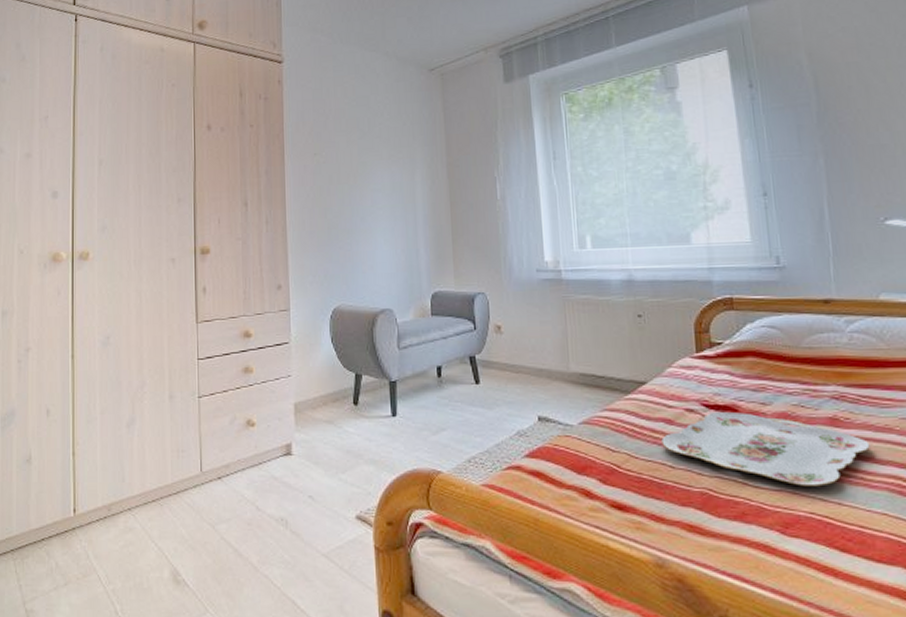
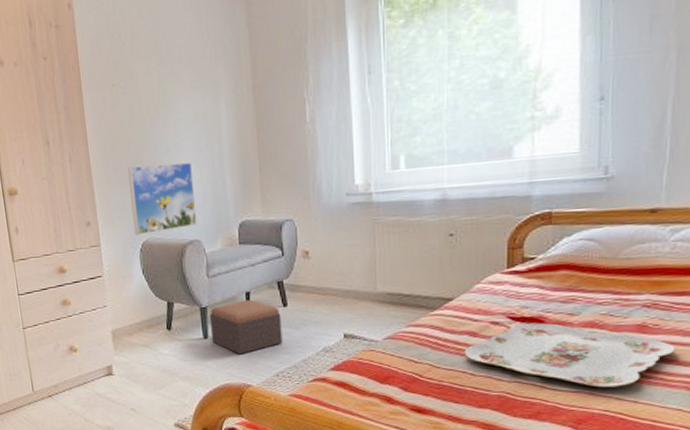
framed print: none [324,230,390,302] -> present [128,162,197,236]
footstool: none [398,374,475,436] -> present [209,299,283,355]

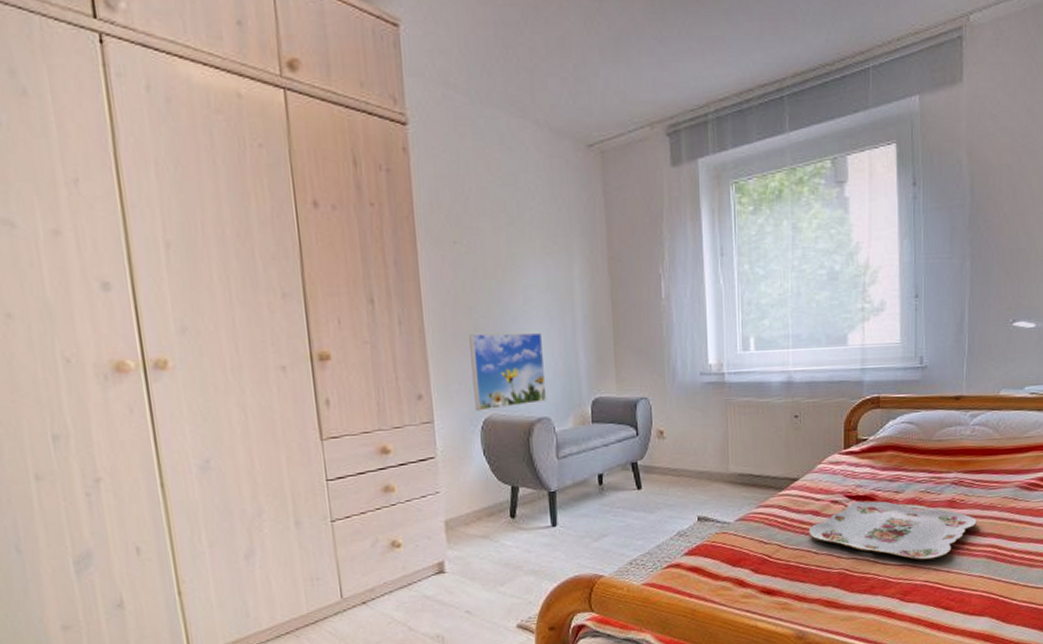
footstool: present [209,299,283,355] -> none [558,482,636,543]

